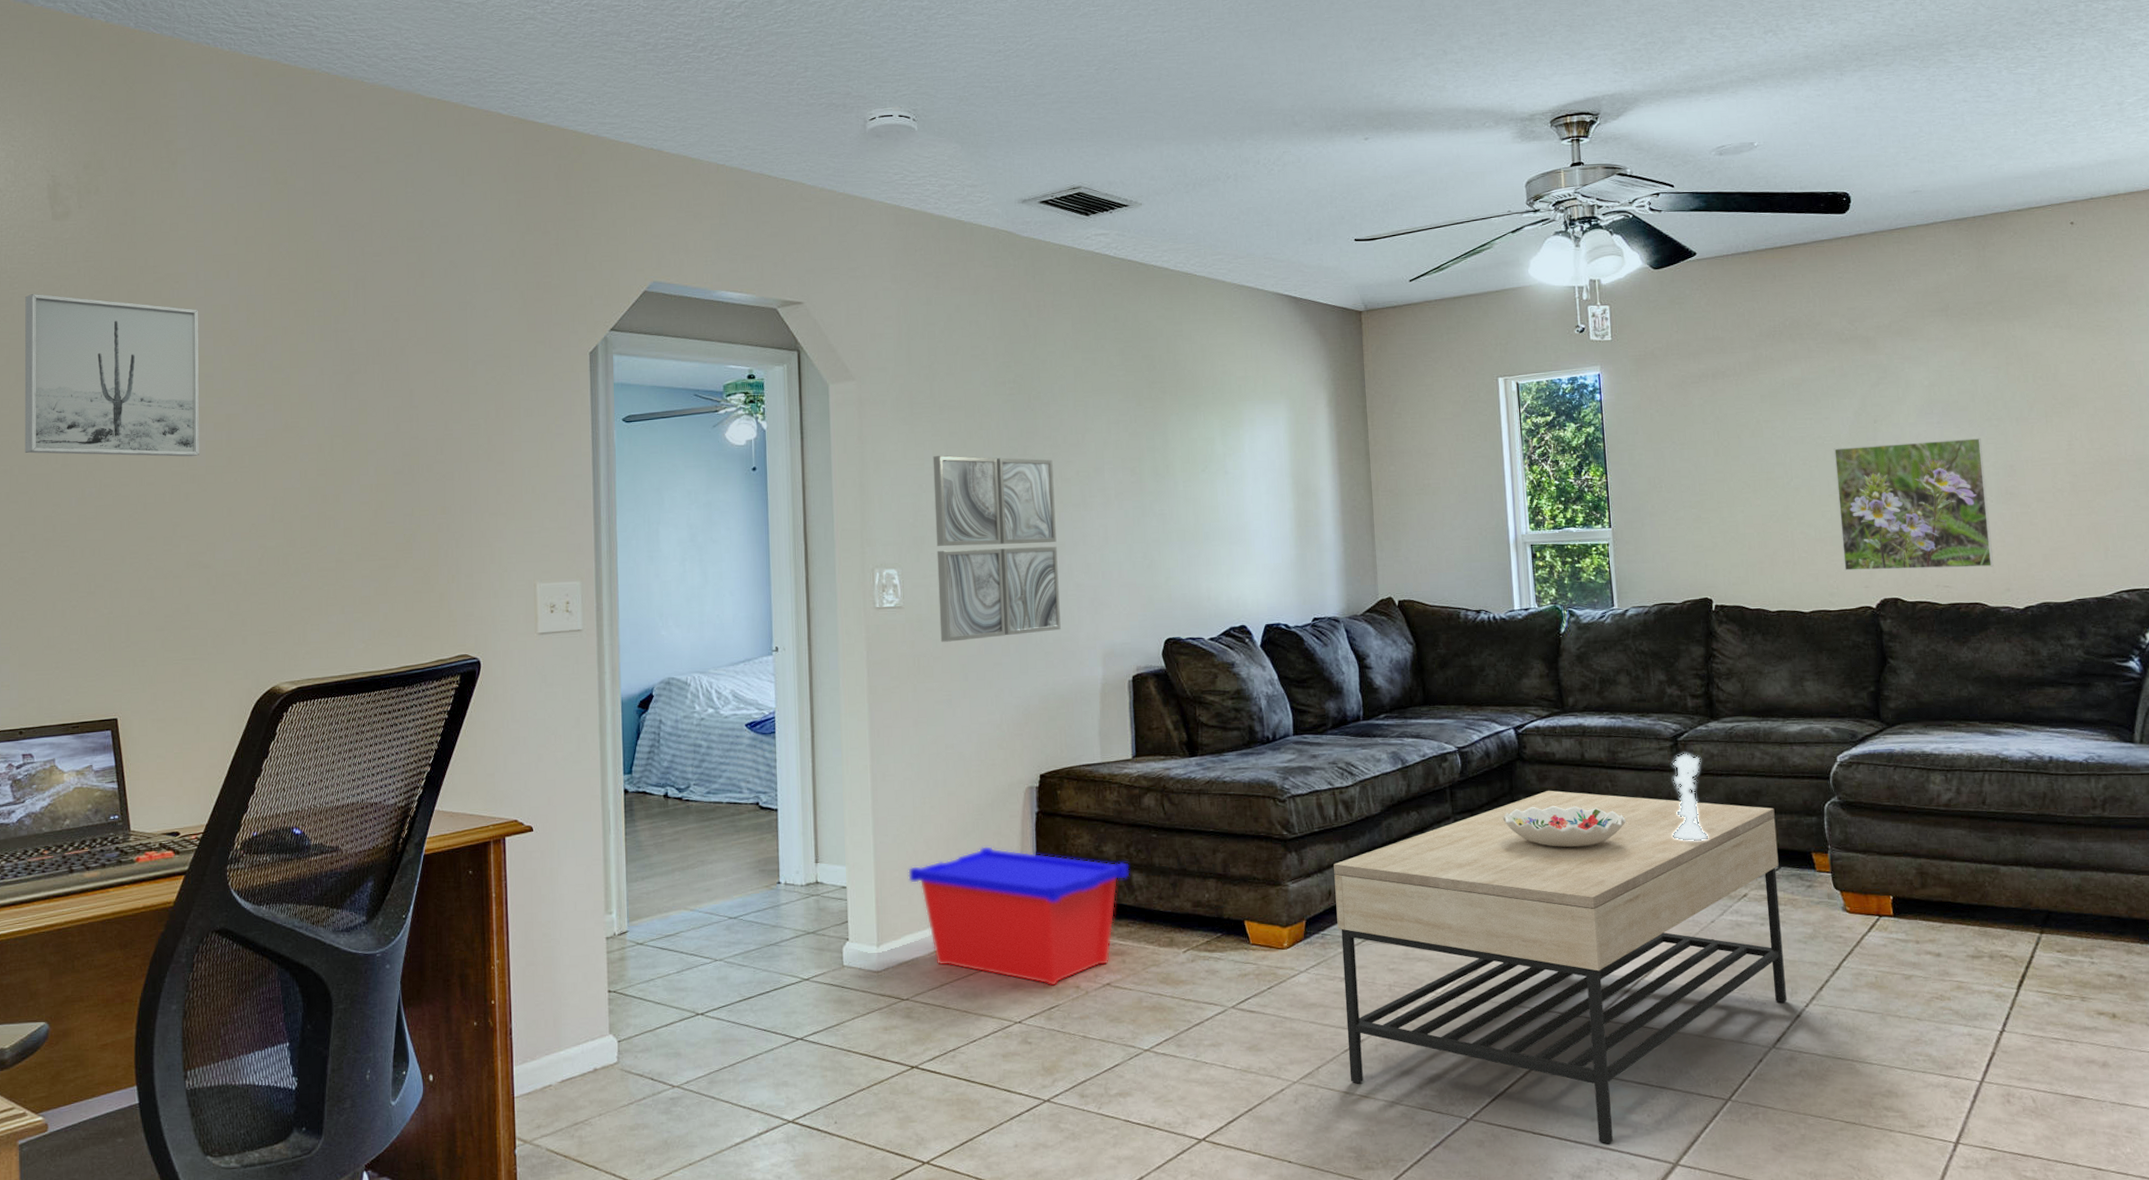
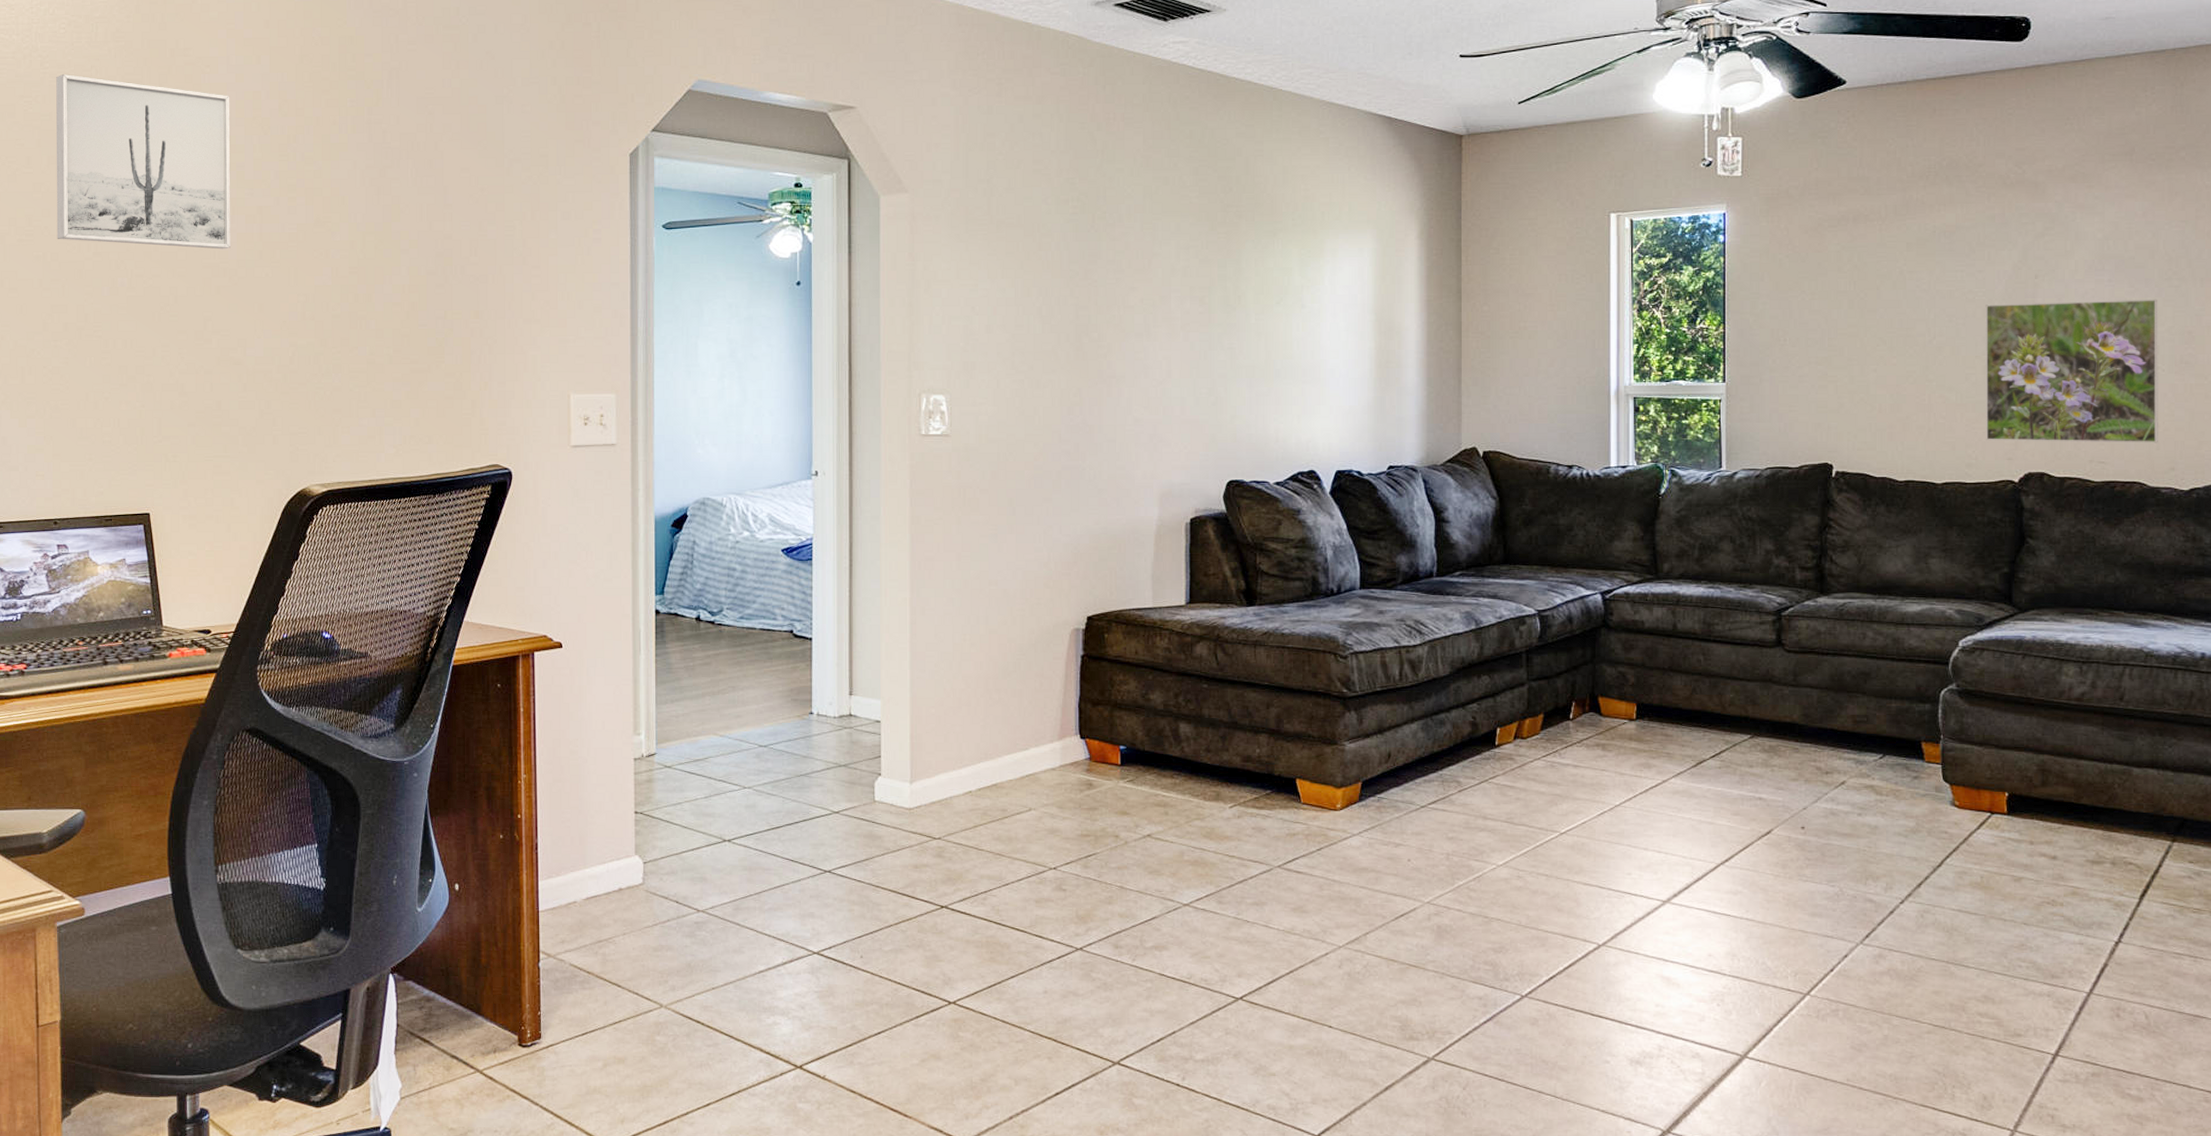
storage bin: present [908,845,1130,986] -> none [945,687,1177,834]
wall art: present [933,455,1061,642] -> none [987,277,1116,474]
coffee table: present [1334,790,1787,1144] -> none [1395,660,1884,1031]
decorative bowl: present [1502,805,1626,848] -> none [1581,676,1717,722]
candle: present [1672,753,1708,841] -> none [1768,628,1807,723]

